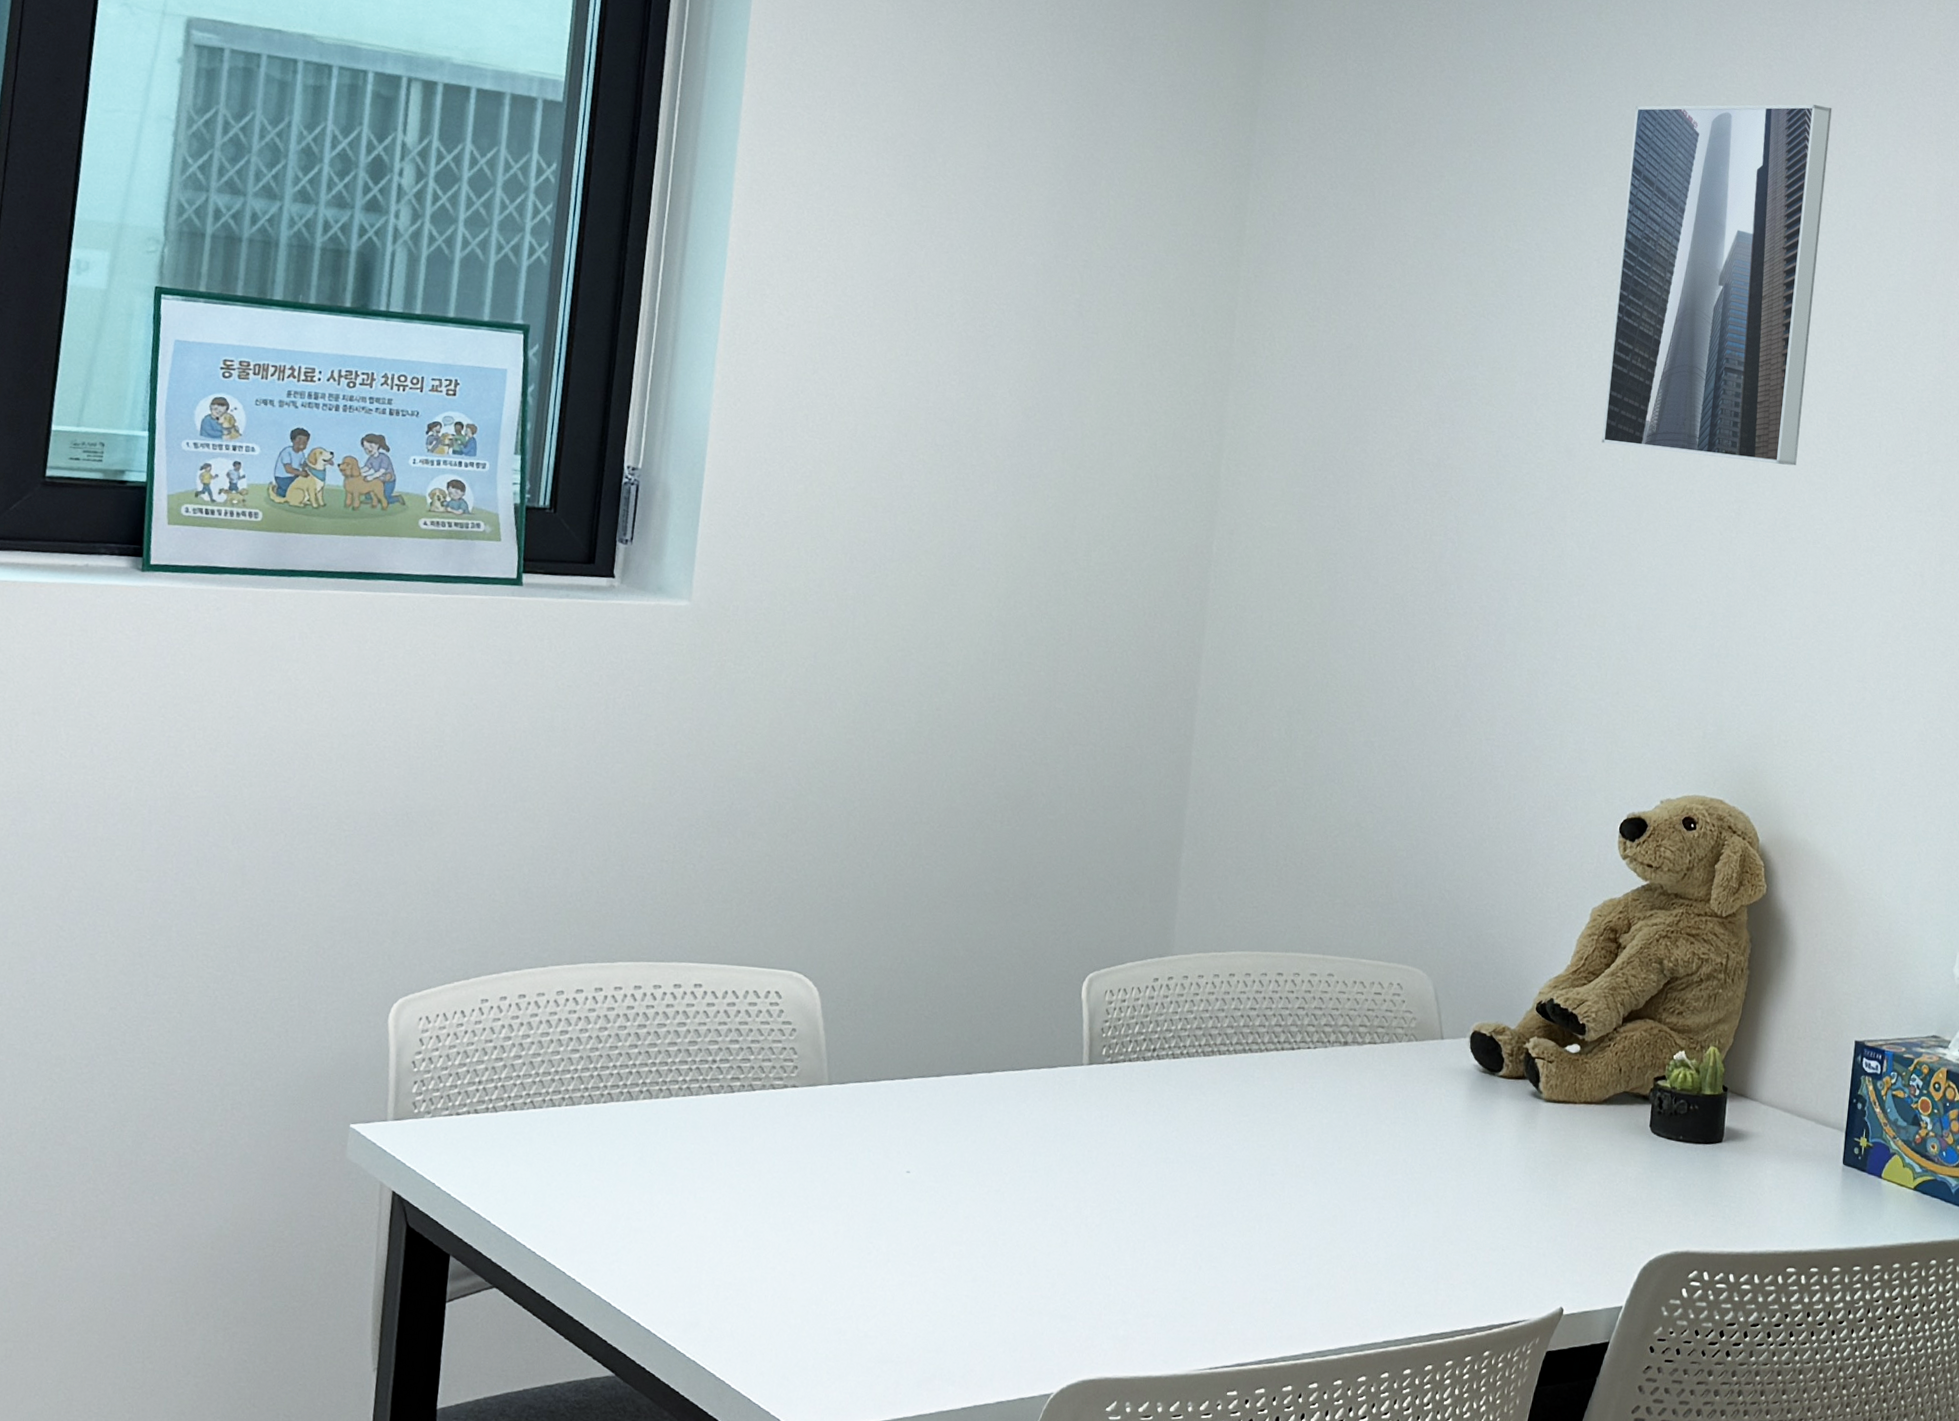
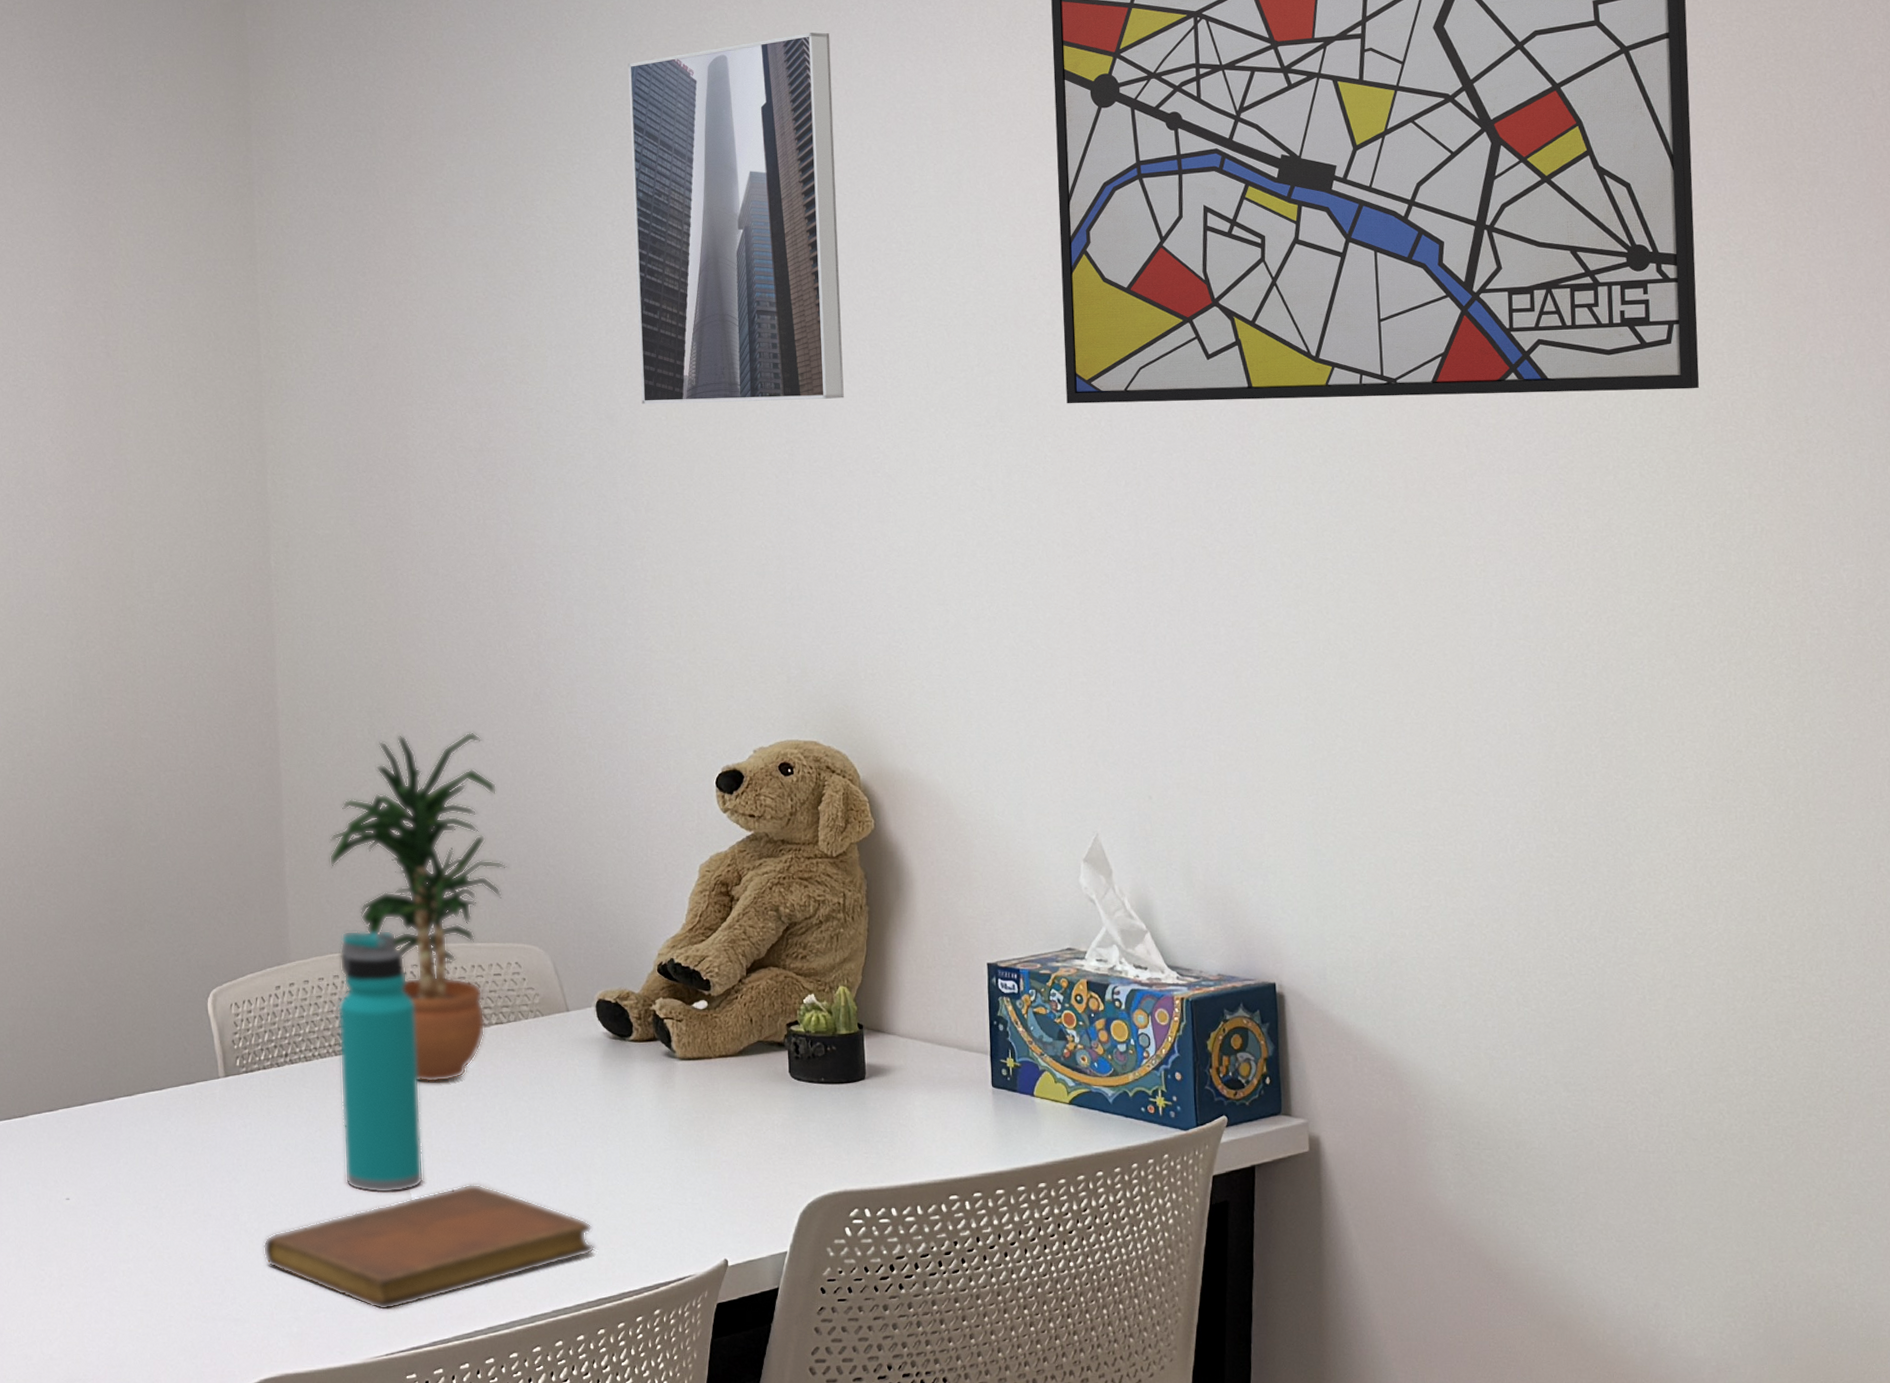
notebook: none [1100,1202,1435,1323] -> present [263,1184,594,1311]
water bottle: none [1194,930,1291,1204] -> present [338,929,424,1194]
potted plant: none [1226,739,1404,1096] -> present [329,732,507,1083]

